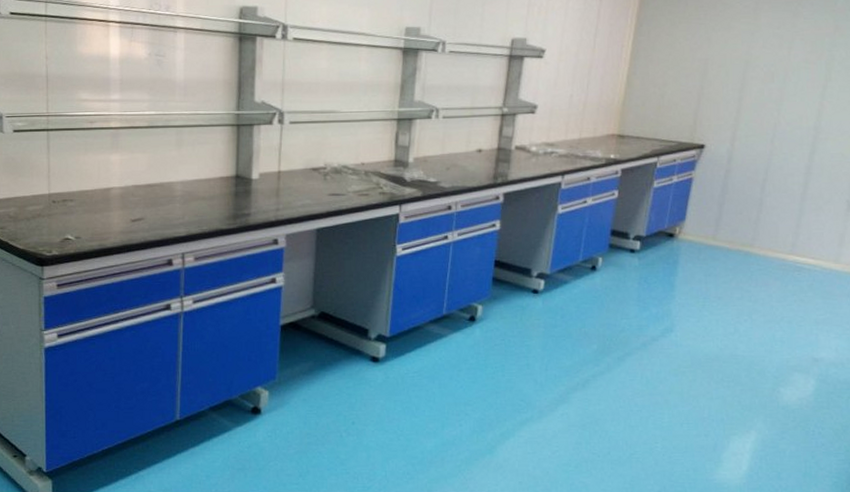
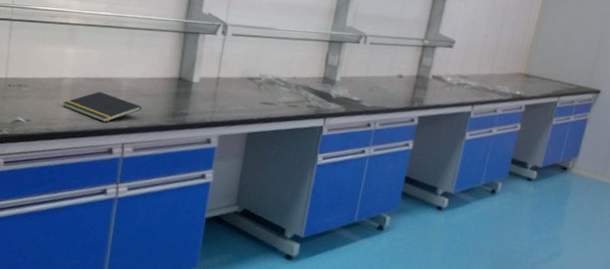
notepad: none [113,199,199,232] -> present [62,91,142,123]

